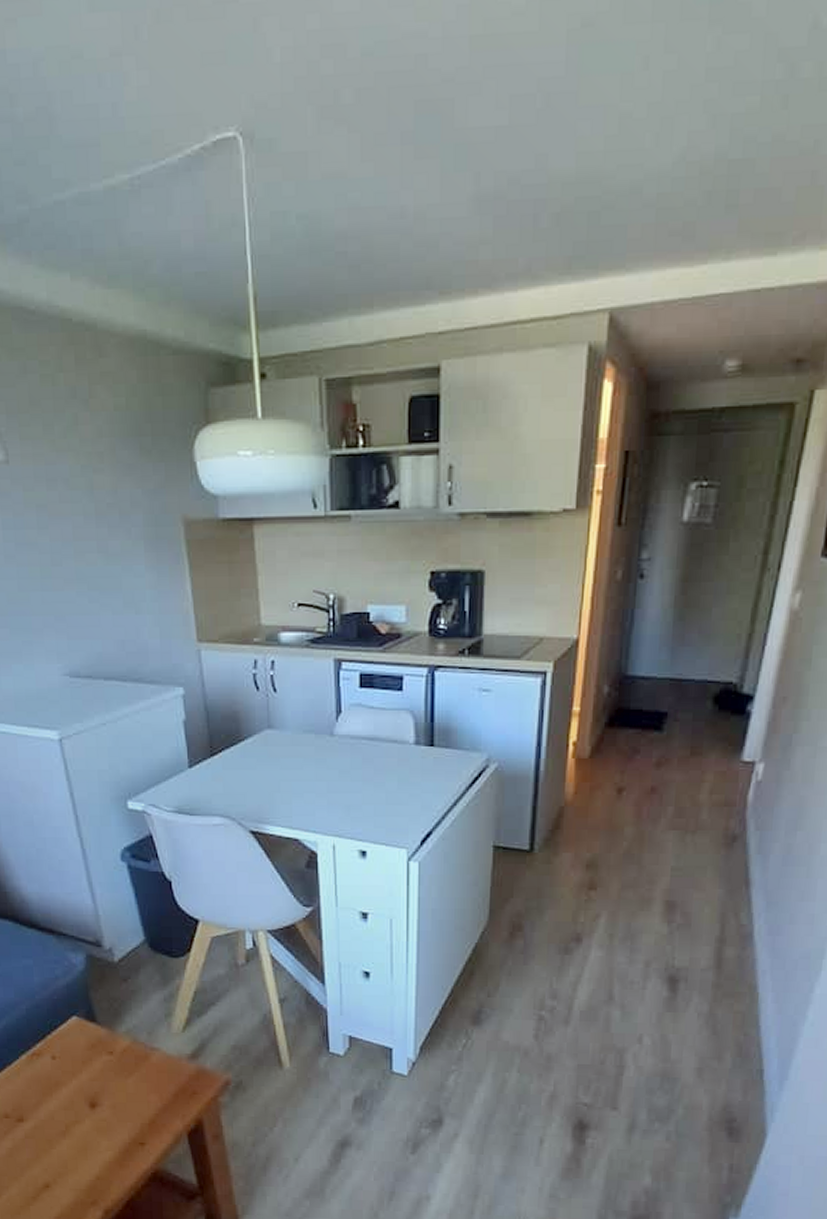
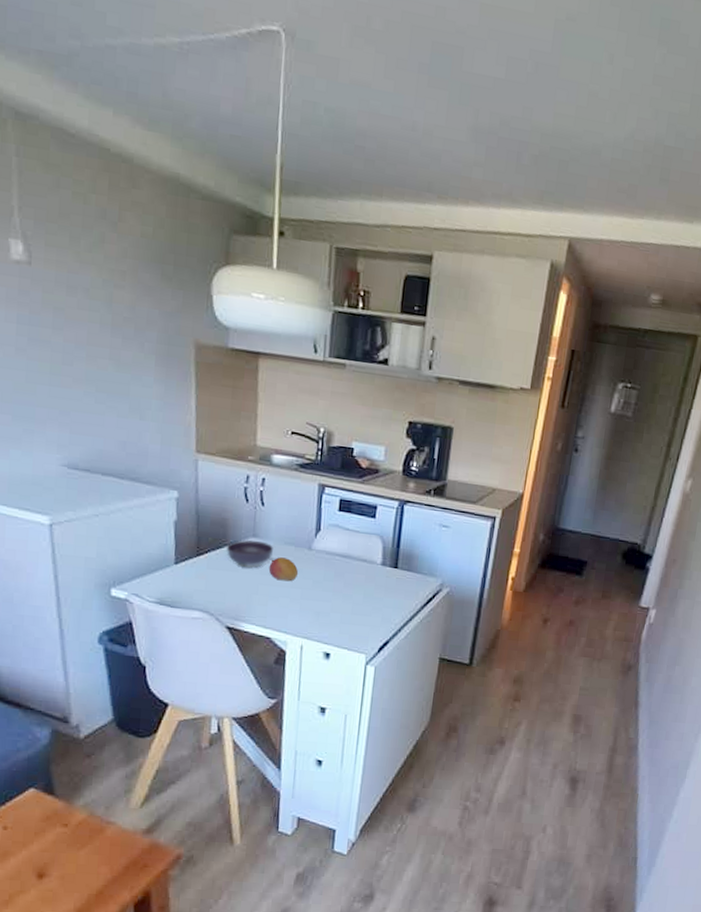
bowl: none [240,732,291,763] -> present [225,539,273,568]
fruit: none [289,748,321,773] -> present [268,557,298,581]

